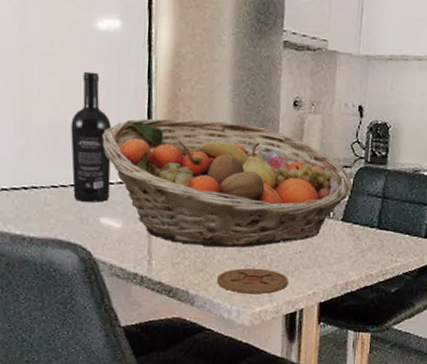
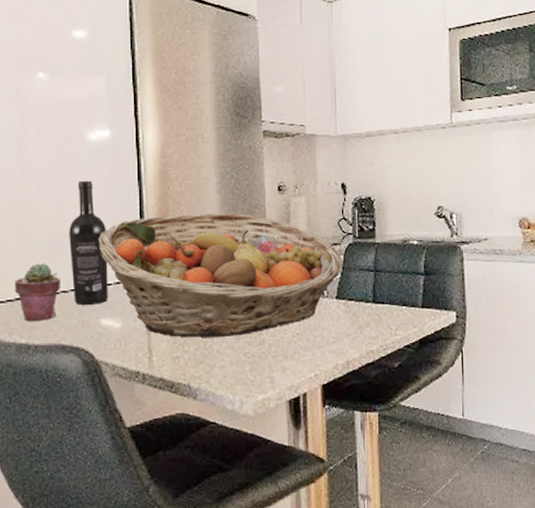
potted succulent: none [10,154,61,213] -> present [14,263,62,321]
coaster: present [217,268,289,294] -> none [218,355,289,382]

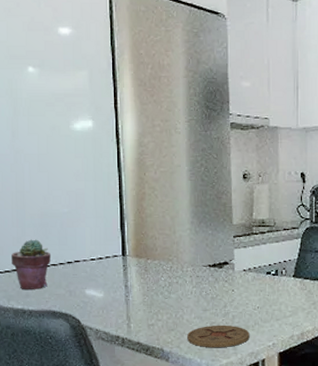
wine bottle: present [69,180,108,305] -> none [57,166,92,277]
fruit basket: present [98,212,343,338] -> none [83,197,301,308]
coaster: none [218,355,289,382] -> present [187,325,250,348]

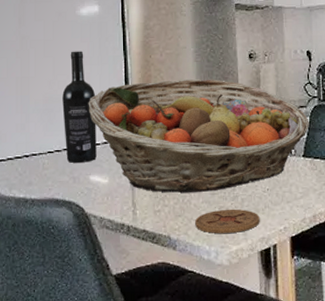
potted succulent: present [10,239,52,289] -> none [14,125,56,177]
wine bottle: none [57,166,92,277] -> present [62,51,97,163]
fruit basket: none [83,197,301,308] -> present [88,78,310,193]

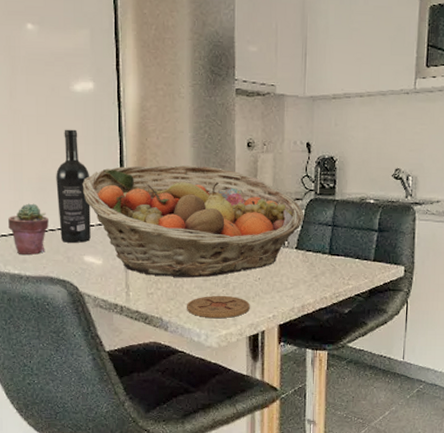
potted succulent: none [14,125,56,177] -> present [7,203,50,255]

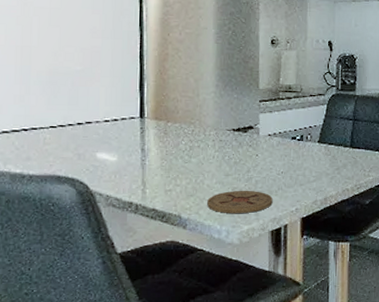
potted succulent: present [7,203,50,255] -> none [10,98,59,152]
wine bottle: present [56,129,91,243] -> none [68,22,107,139]
fruit basket: present [82,164,304,278] -> none [98,60,326,173]

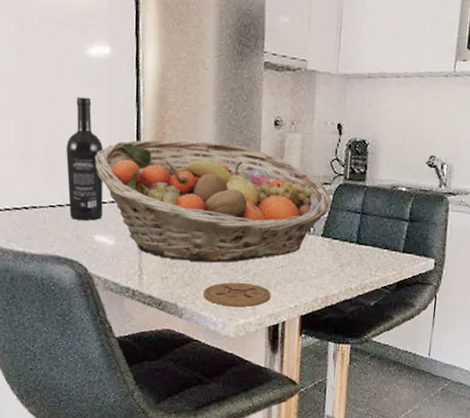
wine bottle: none [68,22,107,139] -> present [66,96,104,221]
fruit basket: none [98,60,326,173] -> present [95,140,332,263]

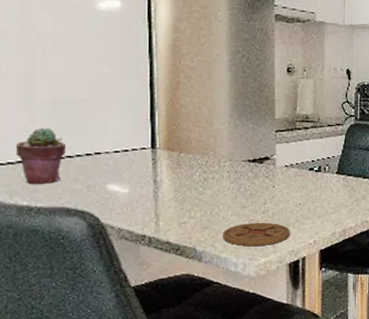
potted succulent: none [12,175,58,231] -> present [15,127,67,184]
wine bottle: present [66,96,104,221] -> none [75,49,116,170]
fruit basket: present [95,140,332,263] -> none [106,88,345,205]

